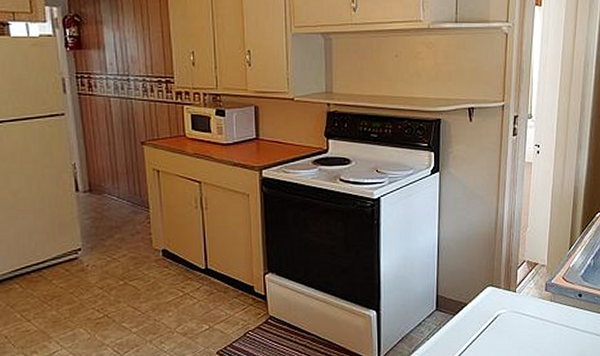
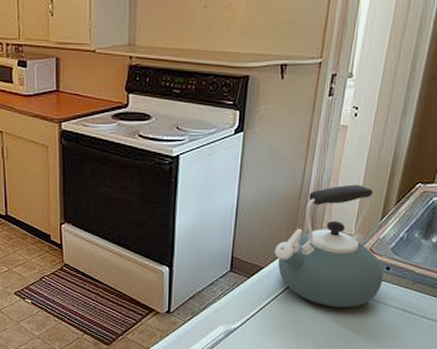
kettle: none [476,217,576,339] -> present [274,184,383,308]

